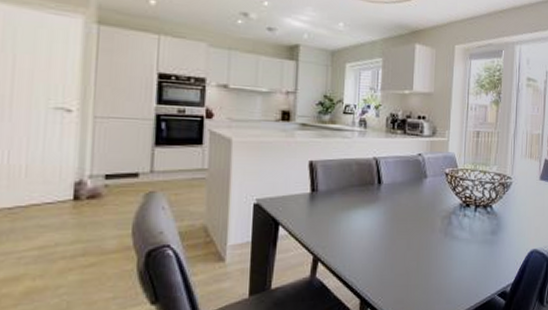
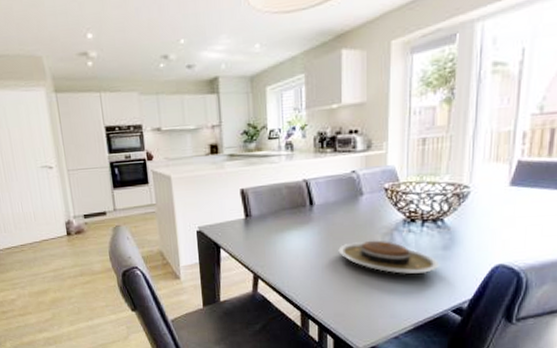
plate: none [402,223,489,258] -> present [338,240,440,274]

